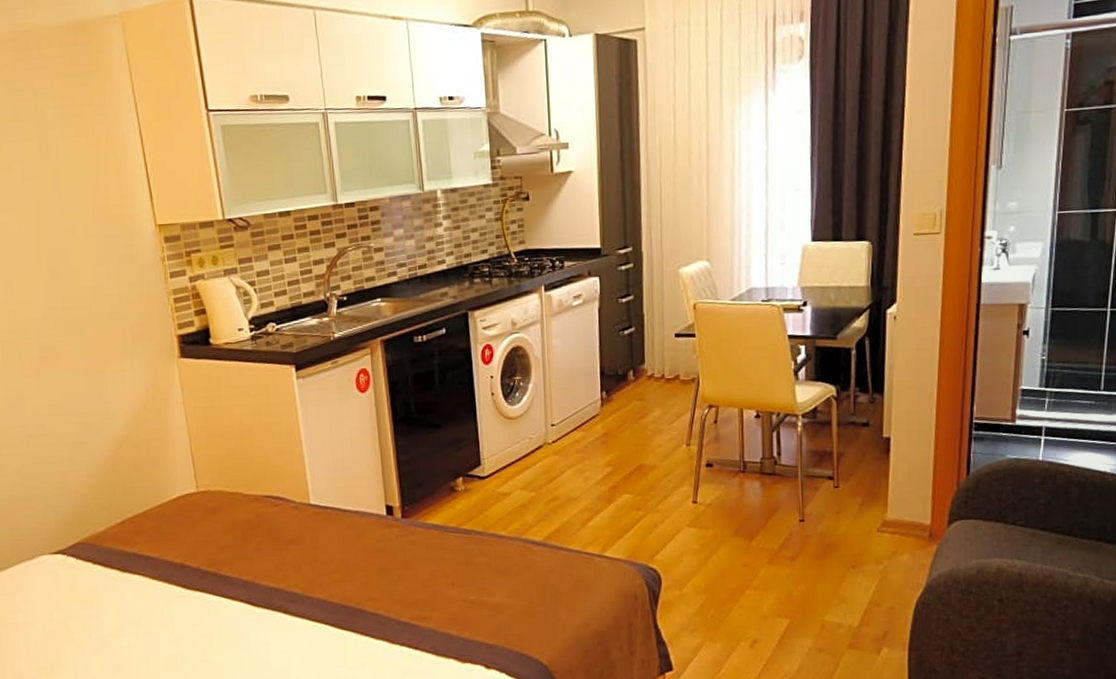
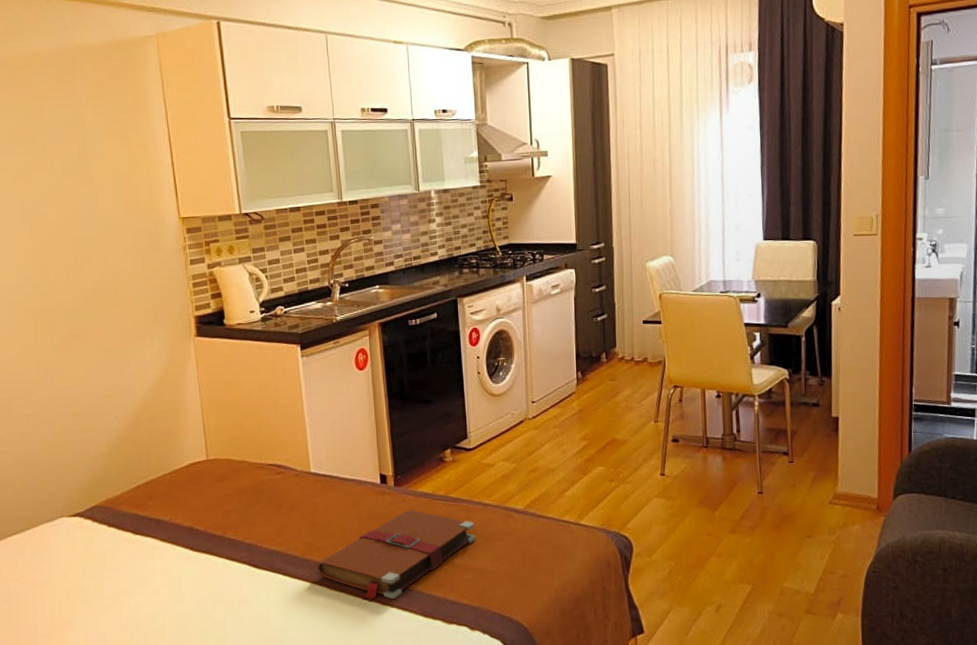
book: none [320,542,491,640] -> present [317,509,476,602]

